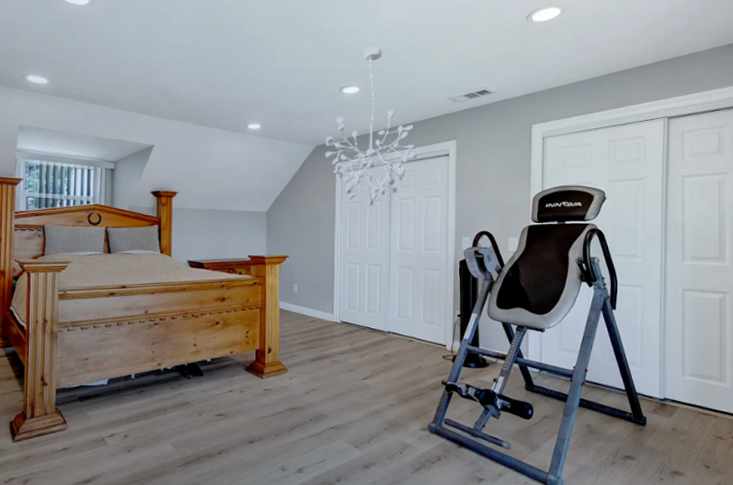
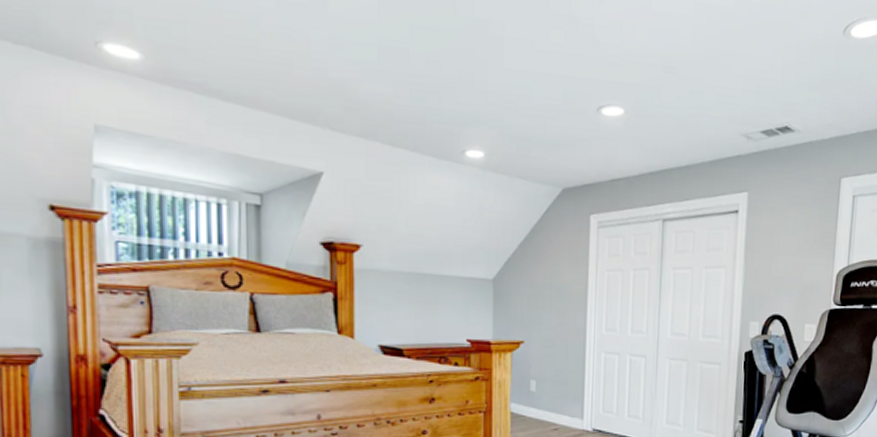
chandelier: present [324,47,417,206] -> none [575,51,698,276]

